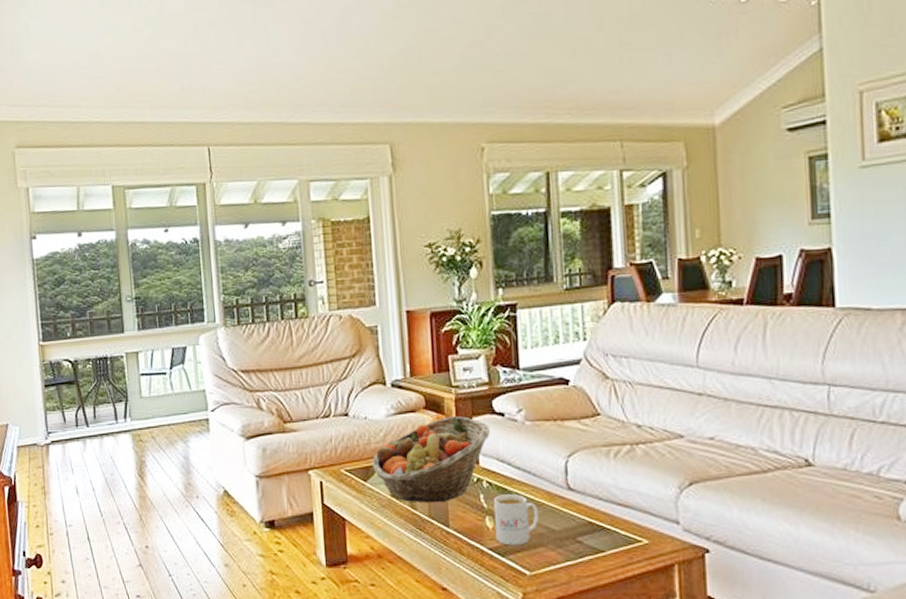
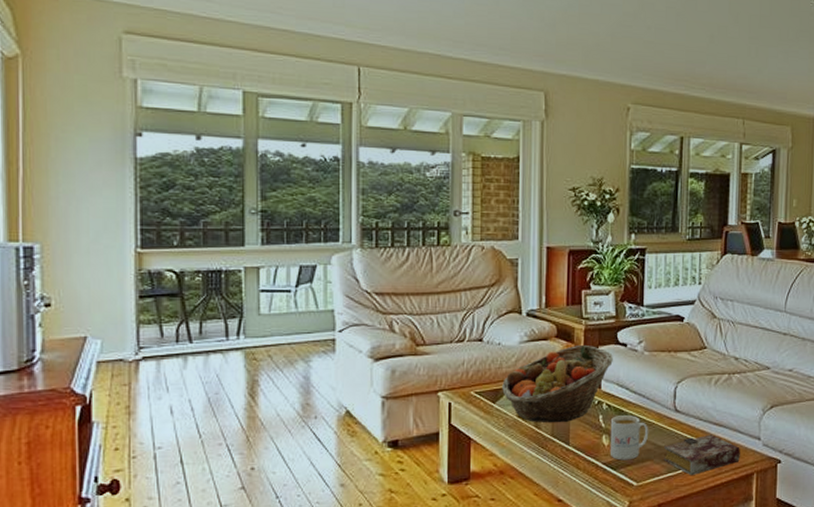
book: none [559,516,655,566] -> present [664,434,740,476]

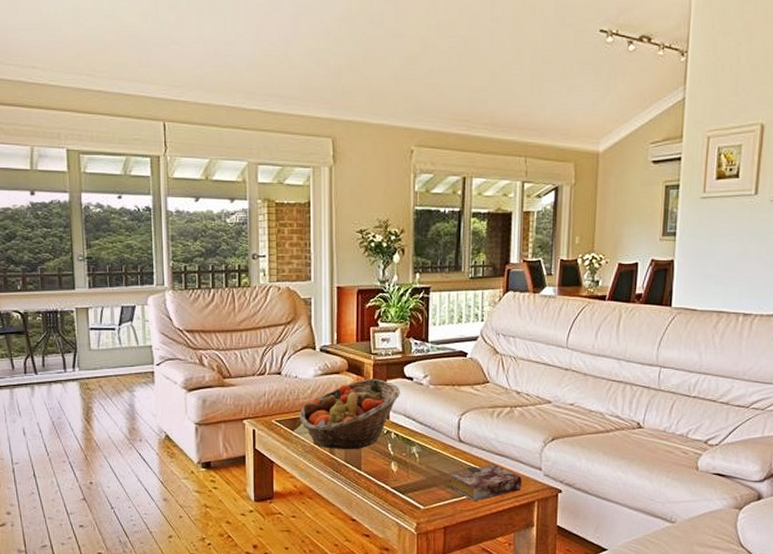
mug: present [610,415,649,461] -> none [398,444,435,486]

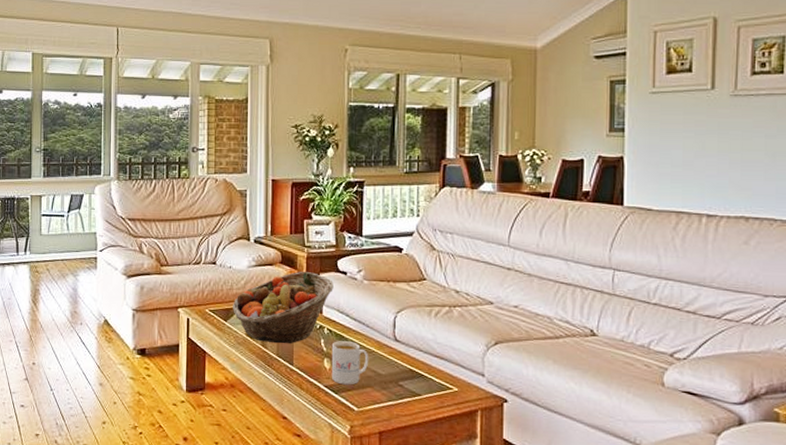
mug: none [398,444,435,486] -> present [331,341,369,385]
book: present [449,464,522,502] -> none [384,366,463,407]

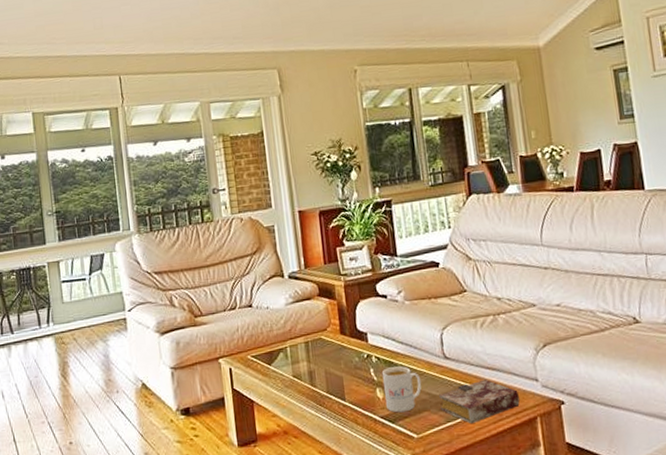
fruit basket: present [233,271,334,344] -> none [275,300,376,381]
book: none [384,366,463,407] -> present [439,379,520,425]

